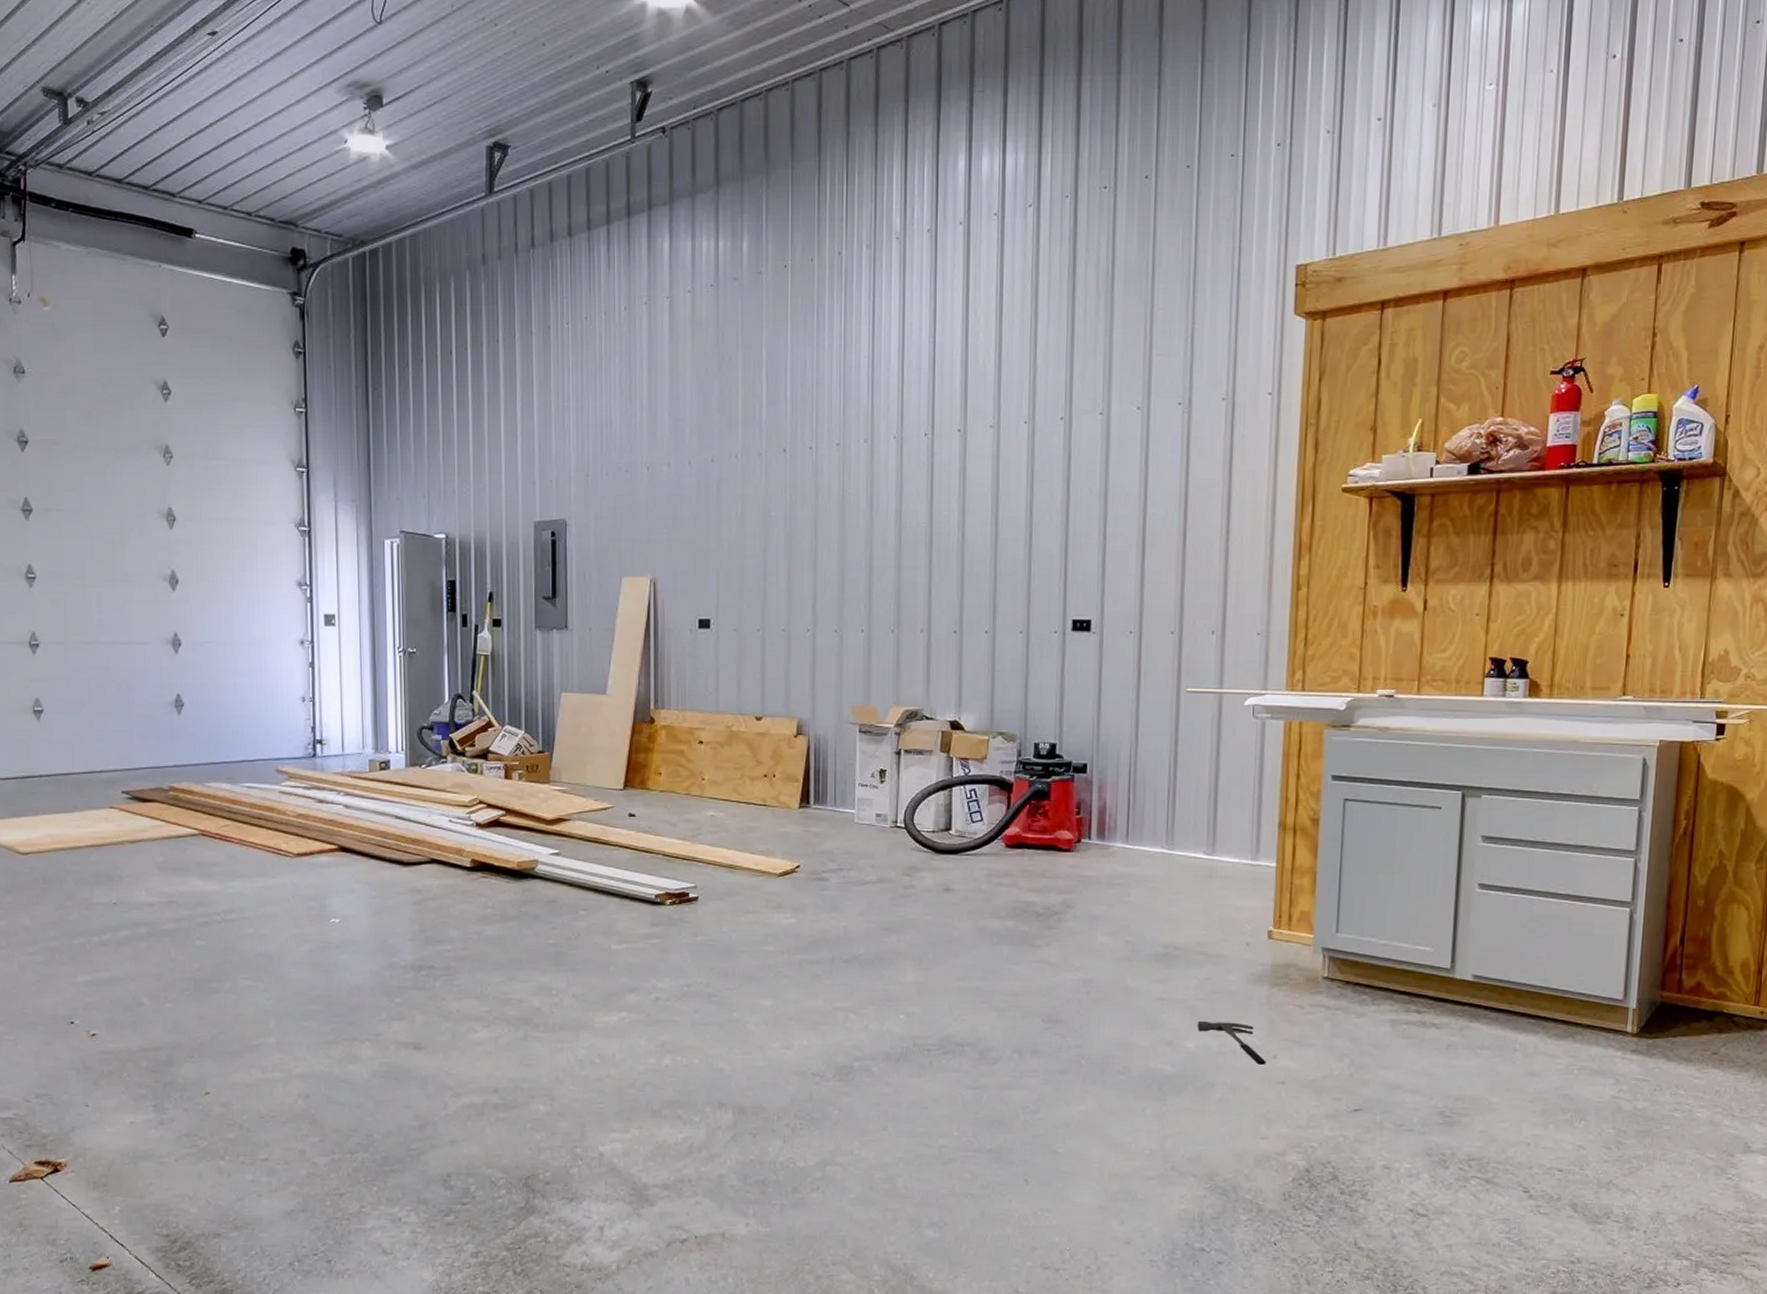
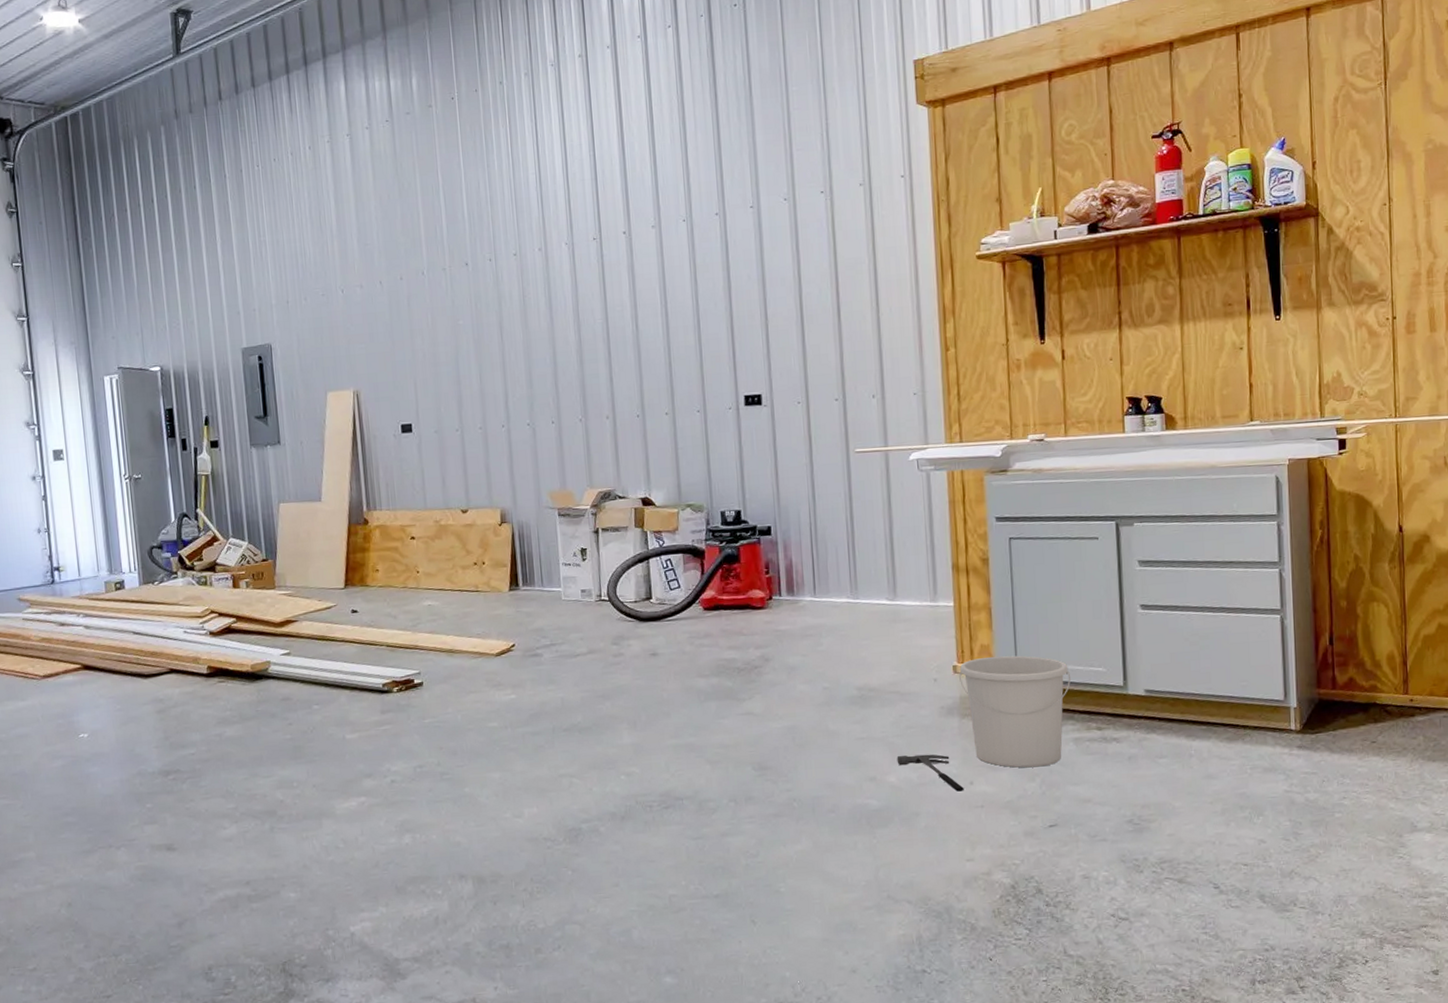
bucket: none [1273,924,1394,1047] -> present [958,655,1071,768]

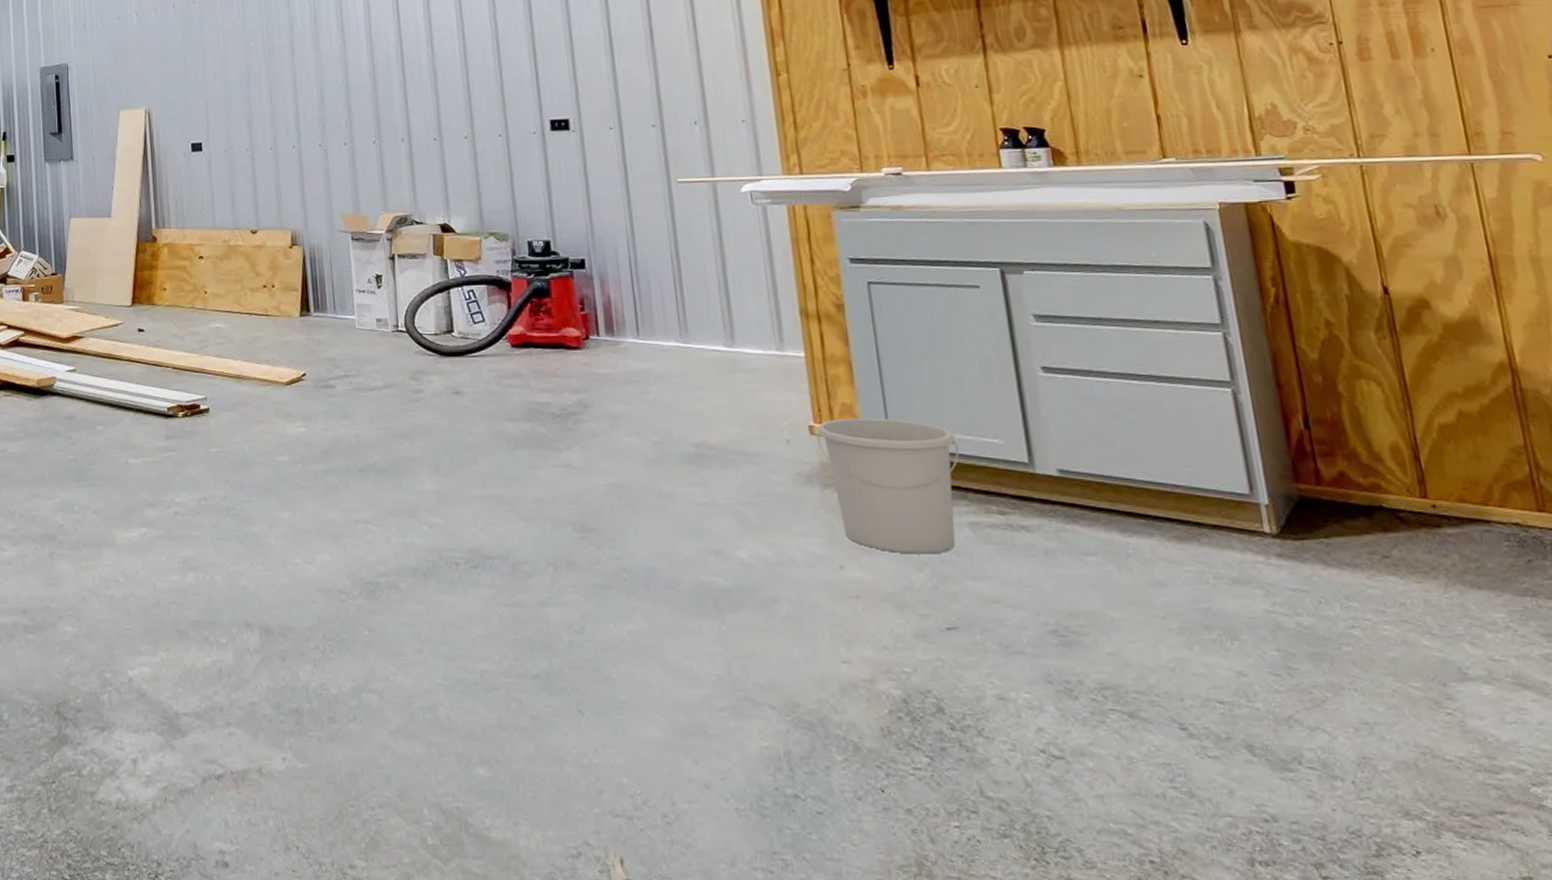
claw hammer: present [896,754,964,792] -> none [746,527,833,576]

